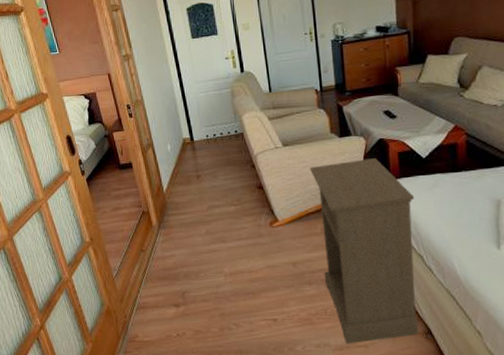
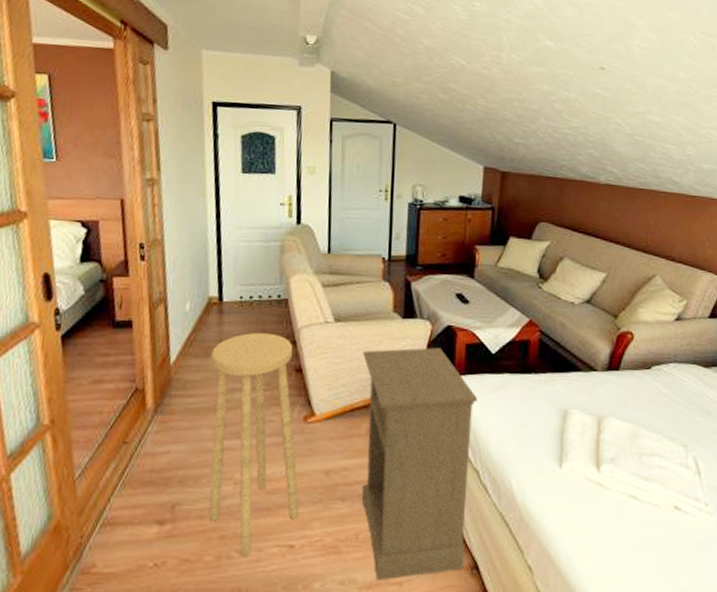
stool: none [191,161,277,328] -> present [209,333,300,556]

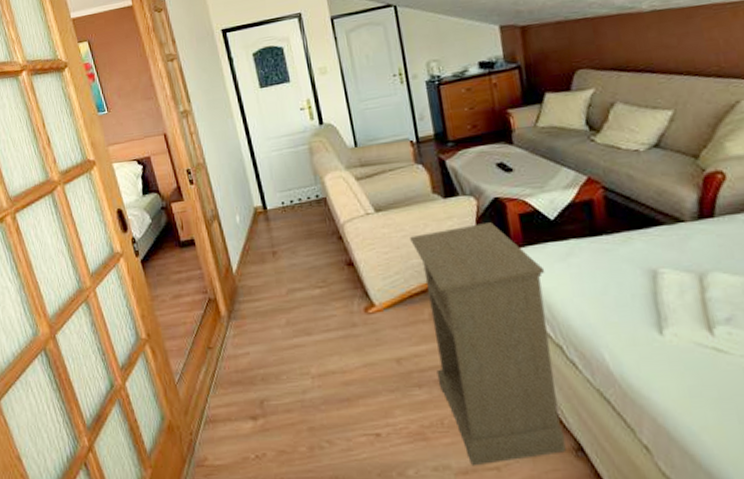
stool: present [209,333,300,556] -> none [266,232,379,446]

